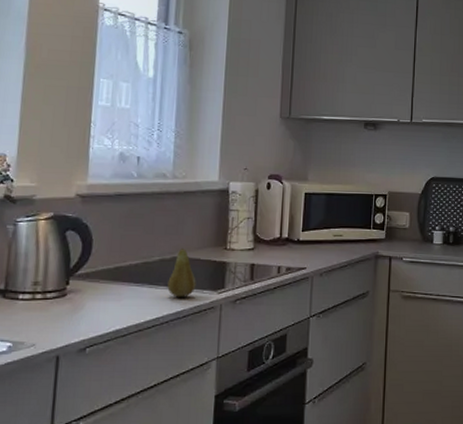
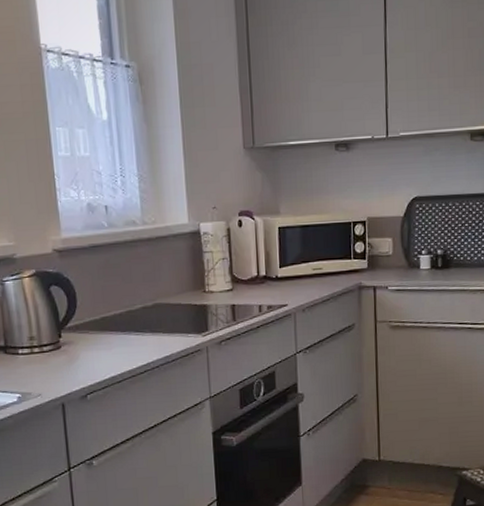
fruit: present [167,247,196,297] -> none [153,293,181,343]

